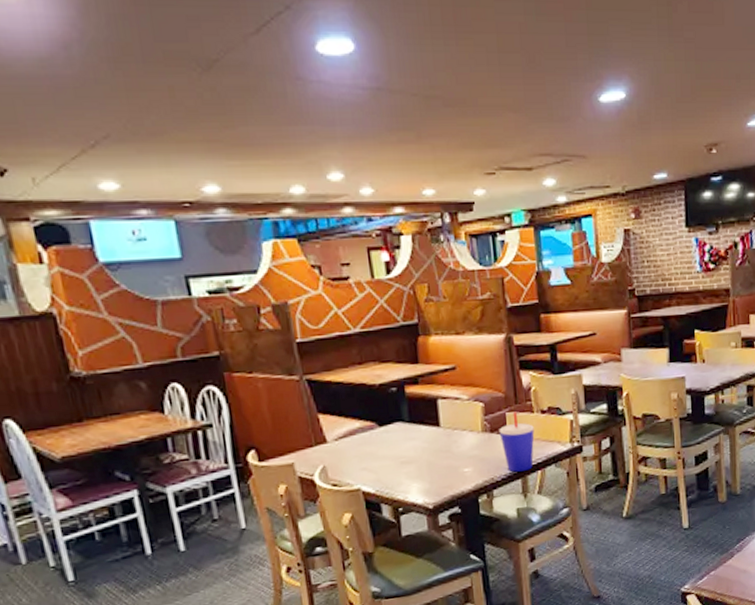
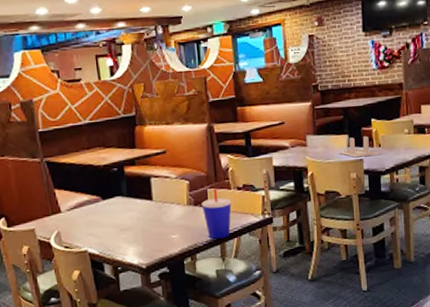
napkin holder: none [658,349,704,375] -> present [339,135,380,158]

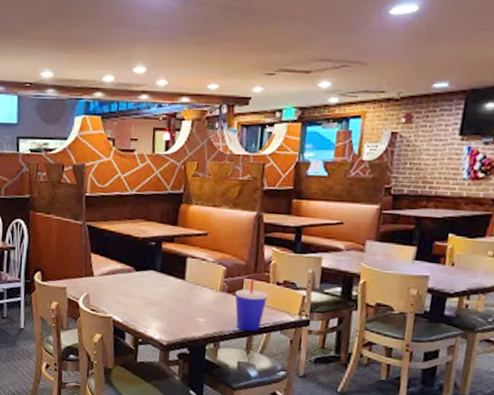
napkin holder: present [339,135,380,158] -> none [401,250,452,275]

